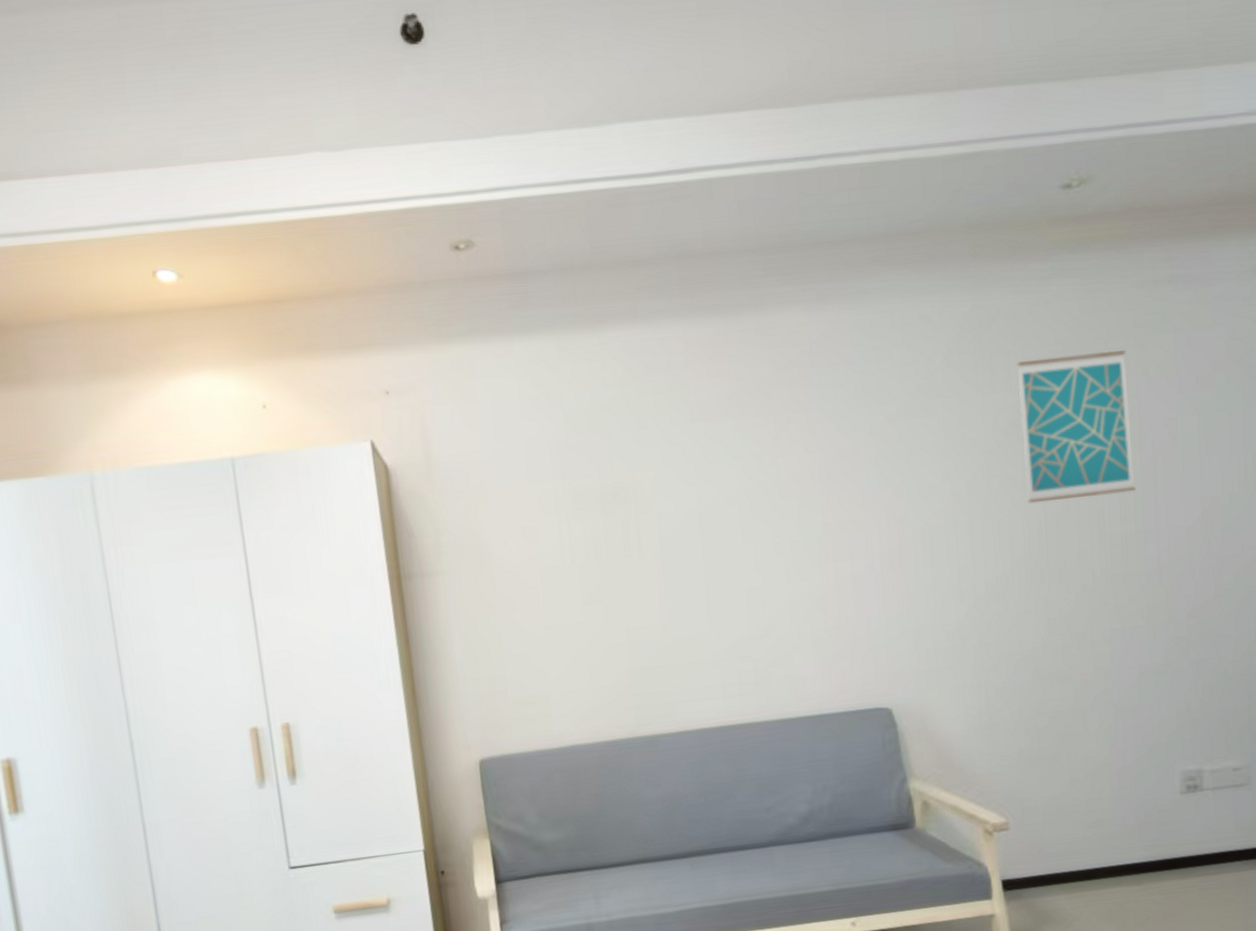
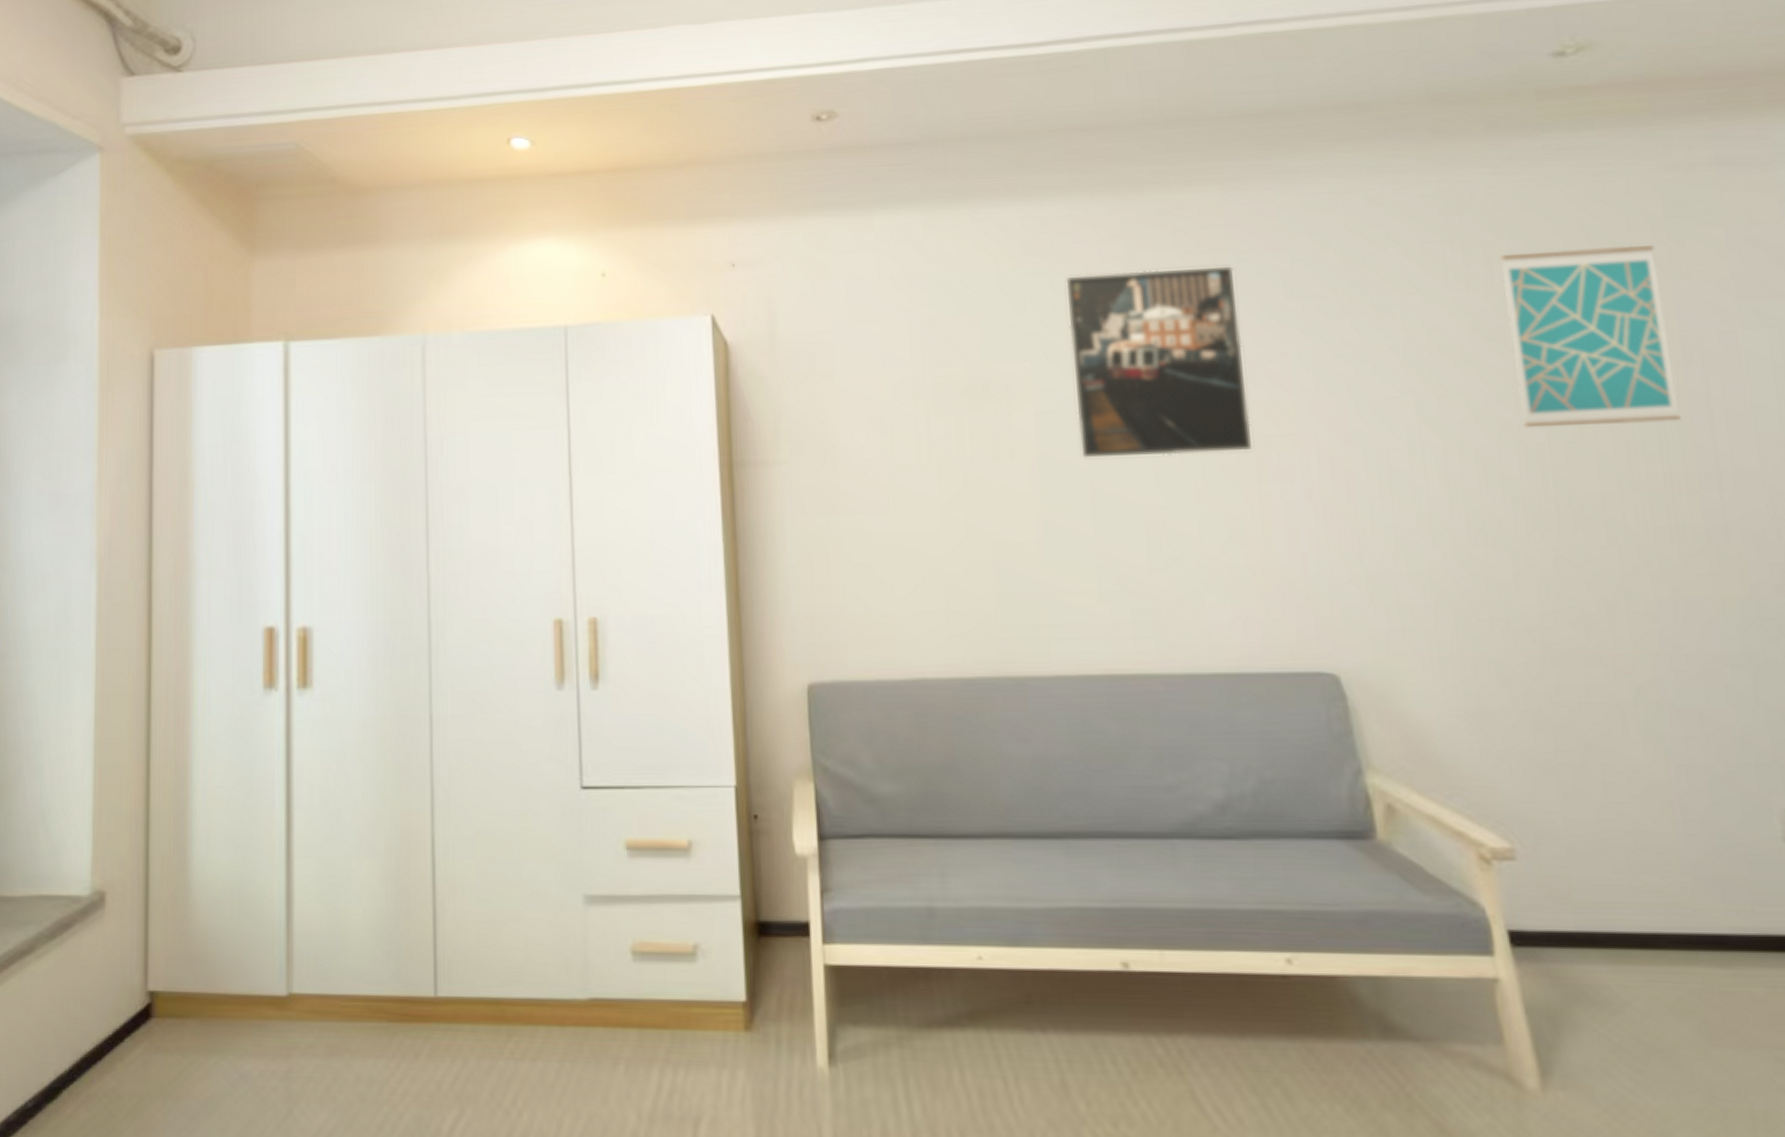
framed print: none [680,378,829,551] -> present [1066,266,1251,458]

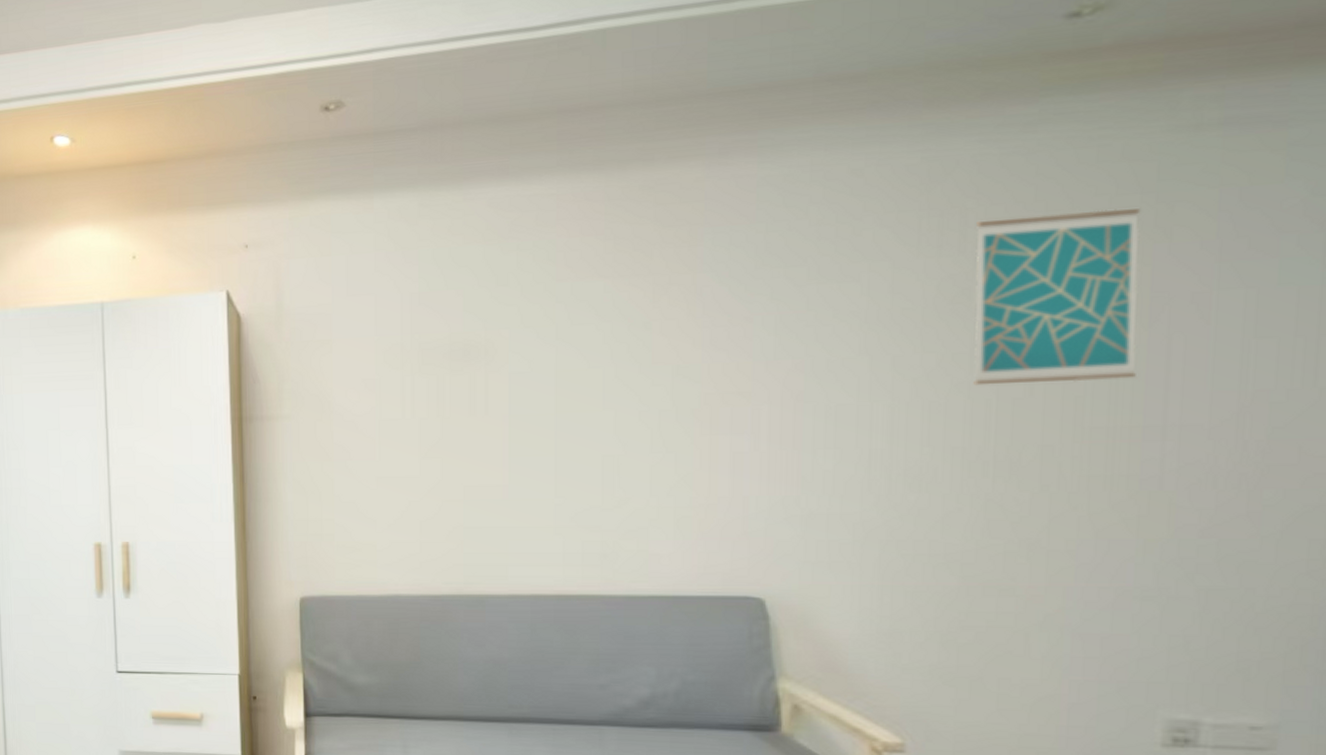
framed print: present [1066,266,1251,458] -> none [547,238,709,413]

